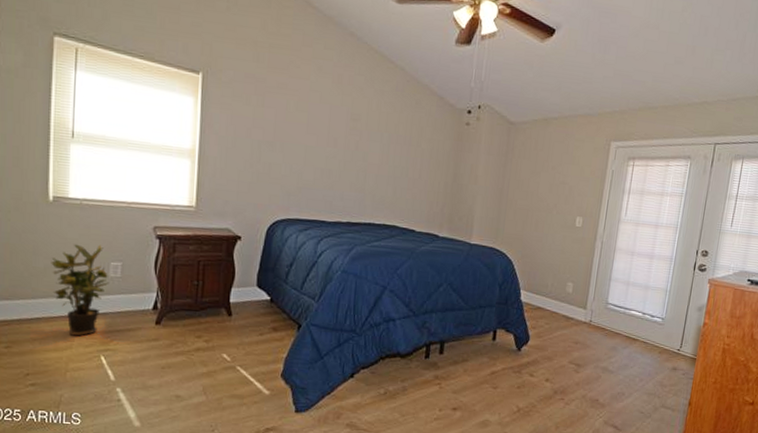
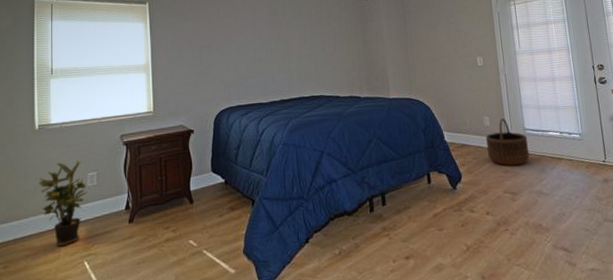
basket: none [562,287,608,339] -> present [485,118,530,166]

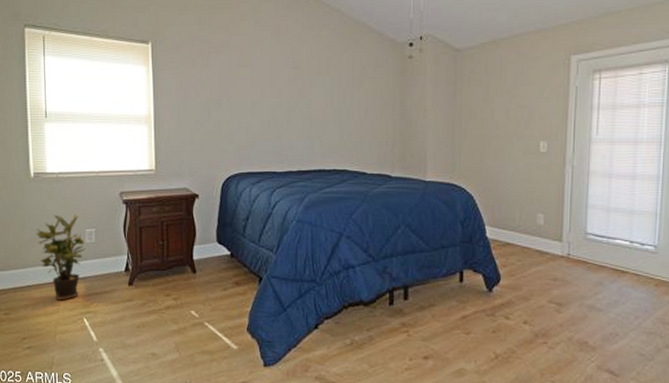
basket: present [485,118,530,166] -> none [535,218,588,274]

